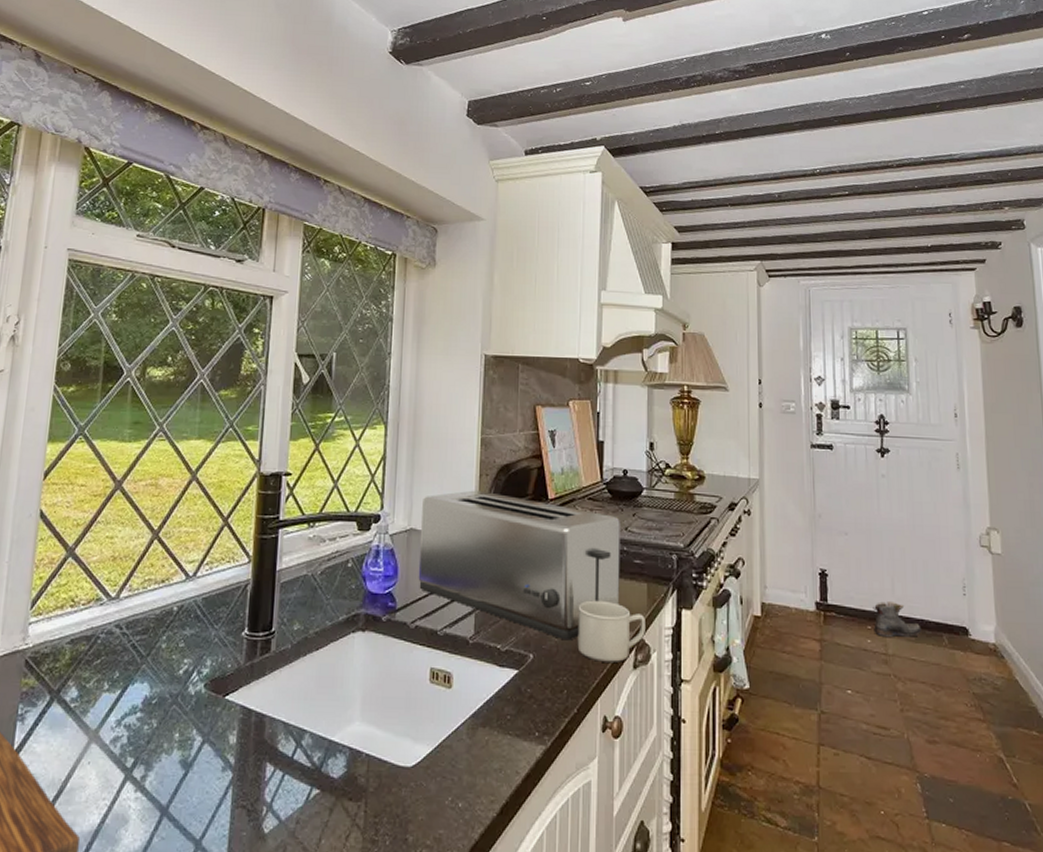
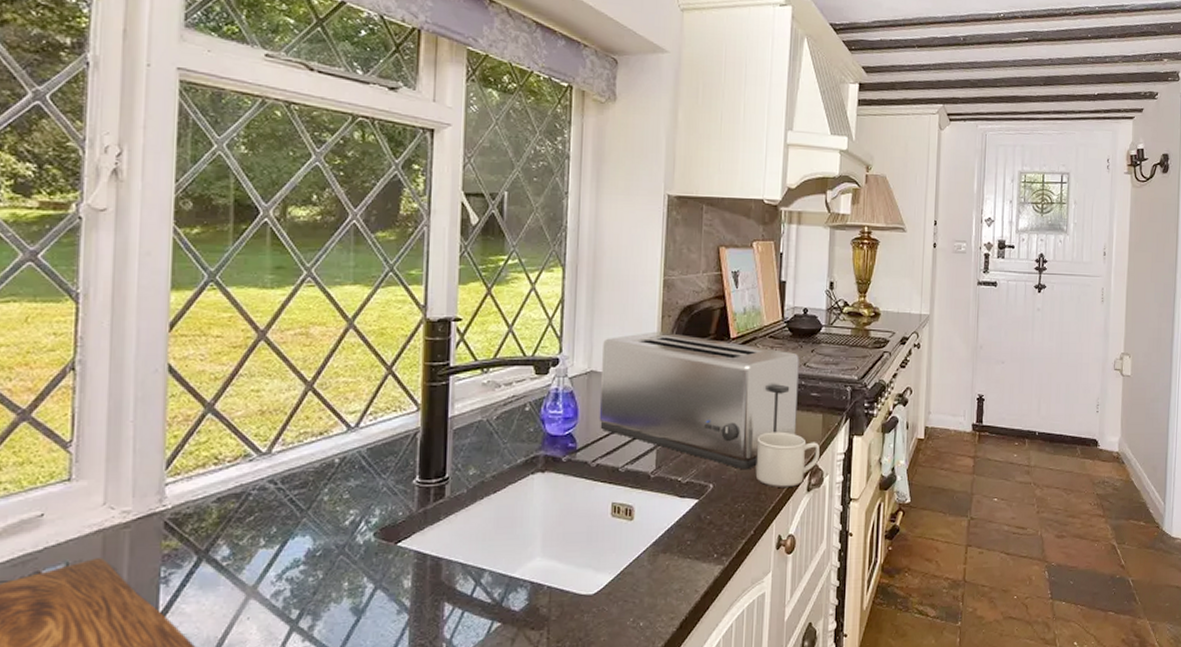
boot: present [873,600,922,638] -> none [1020,419,1060,452]

